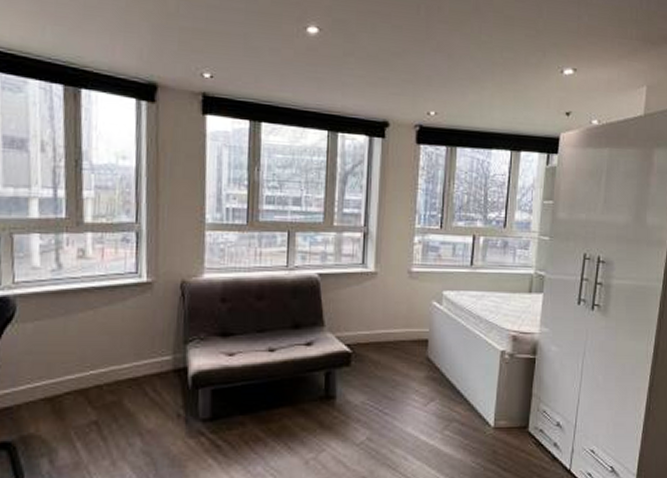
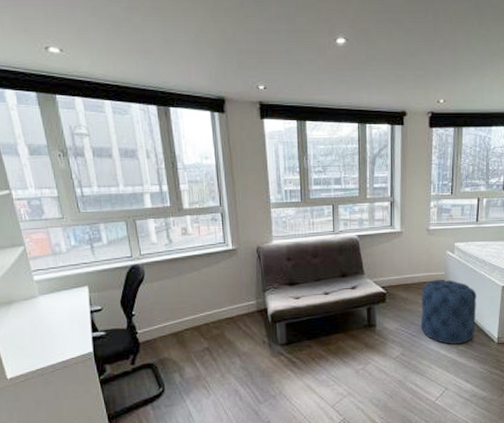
ottoman: none [395,339,469,427] -> present [420,280,477,344]

